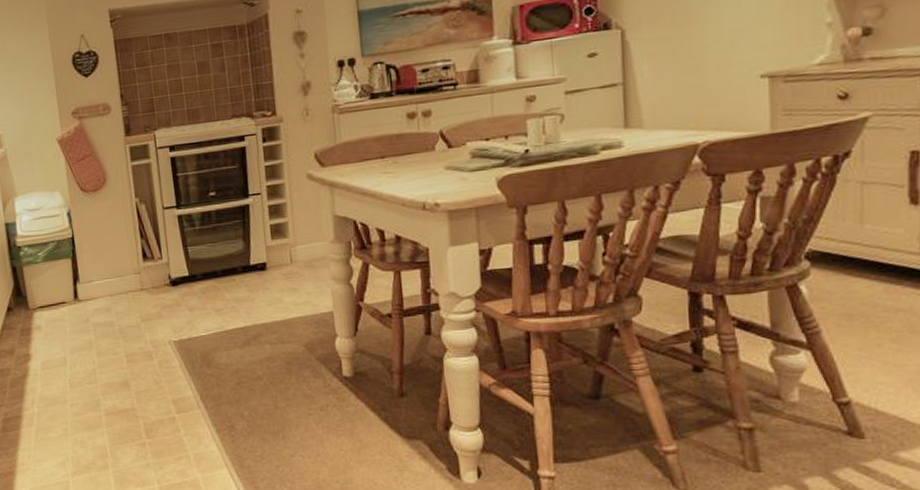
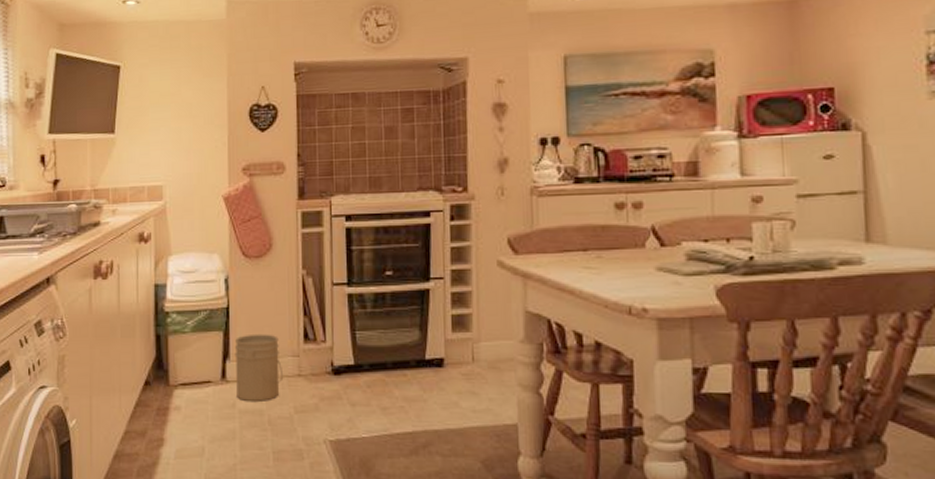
bucket: none [82,257,129,316] -> present [234,333,284,401]

